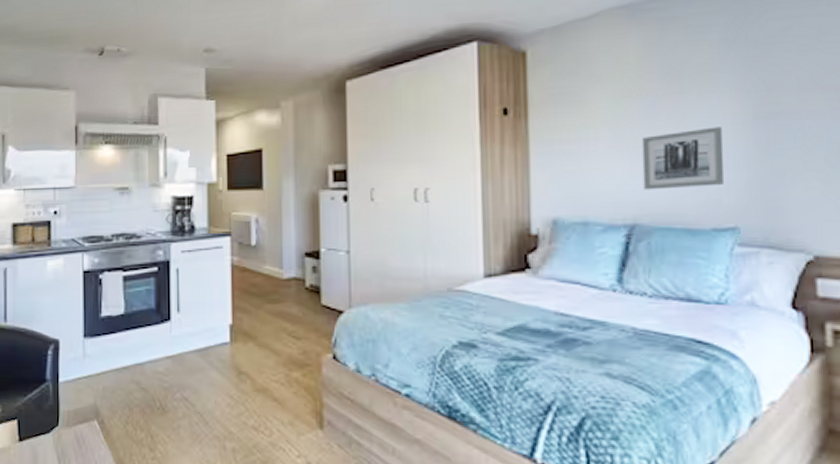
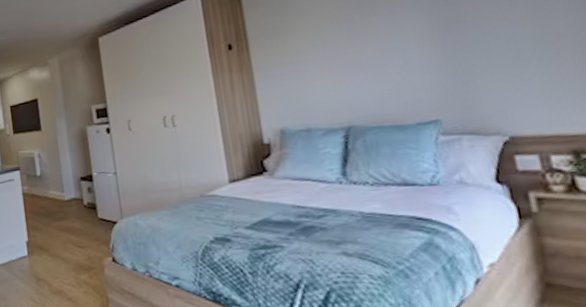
wall art: present [641,127,725,190] -> none [346,39,423,98]

